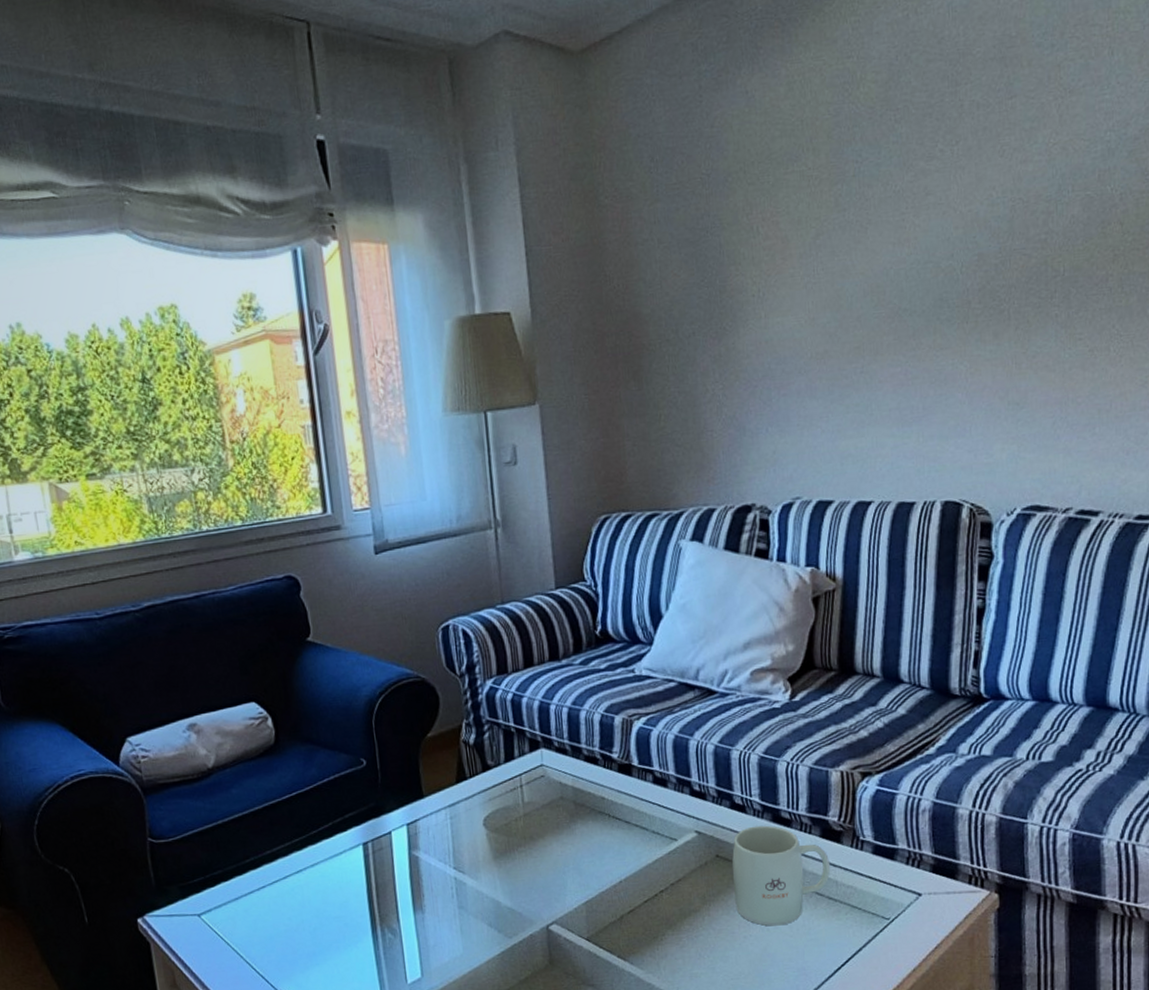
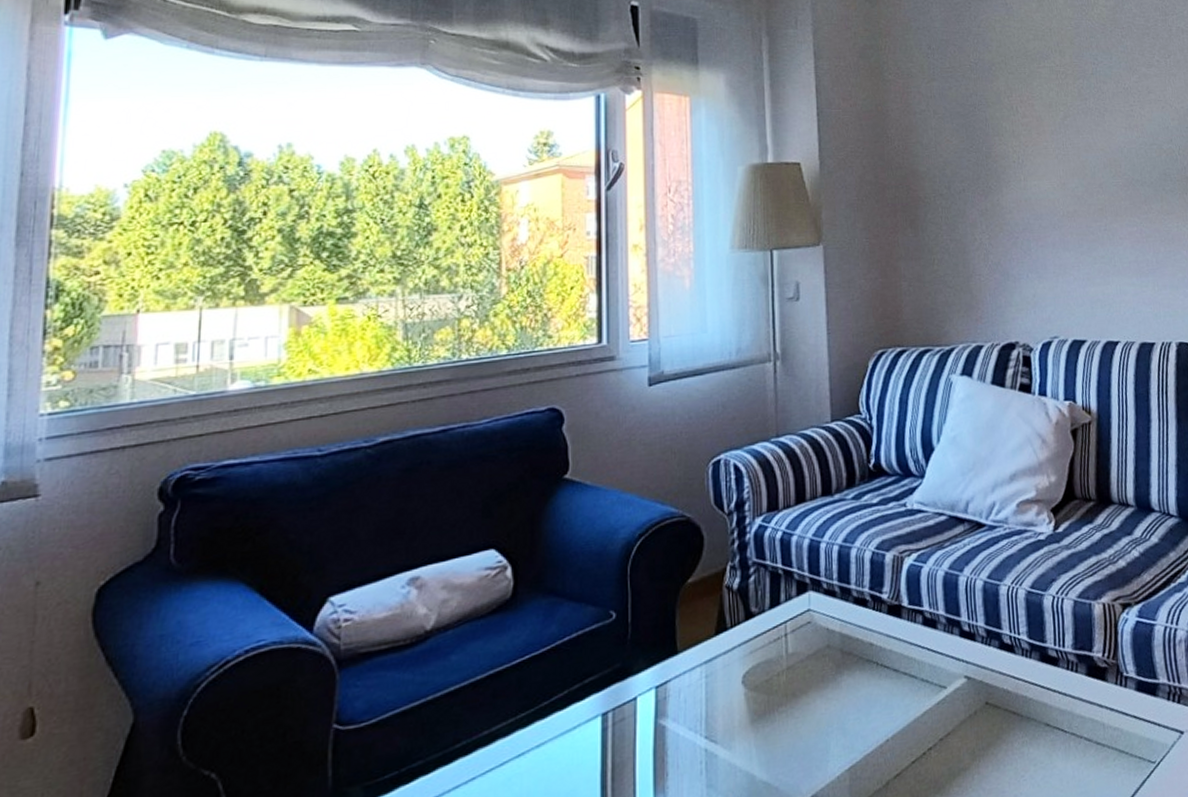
mug: present [731,825,831,926] -> none [1001,665,1098,781]

